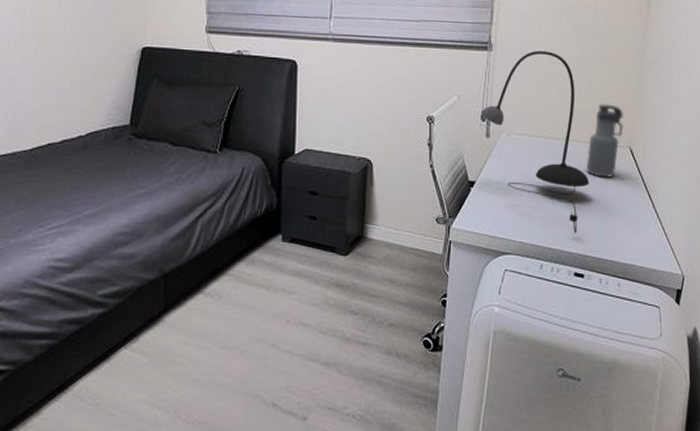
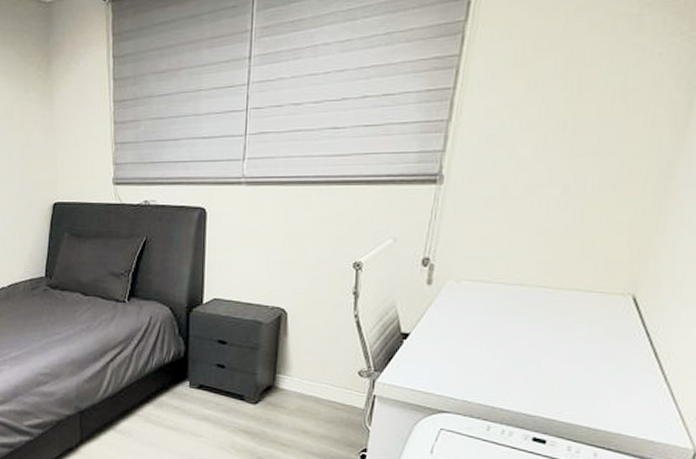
desk lamp: present [480,50,589,234] -> none [421,179,566,395]
water bottle: present [586,104,624,179] -> none [563,242,630,333]

